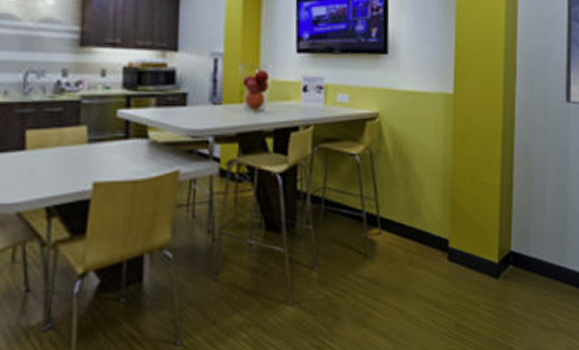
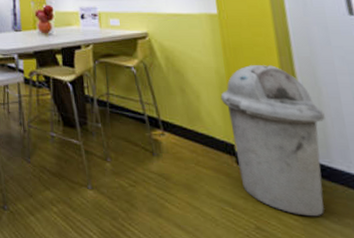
trash can: none [443,153,531,307] -> present [220,65,325,217]

